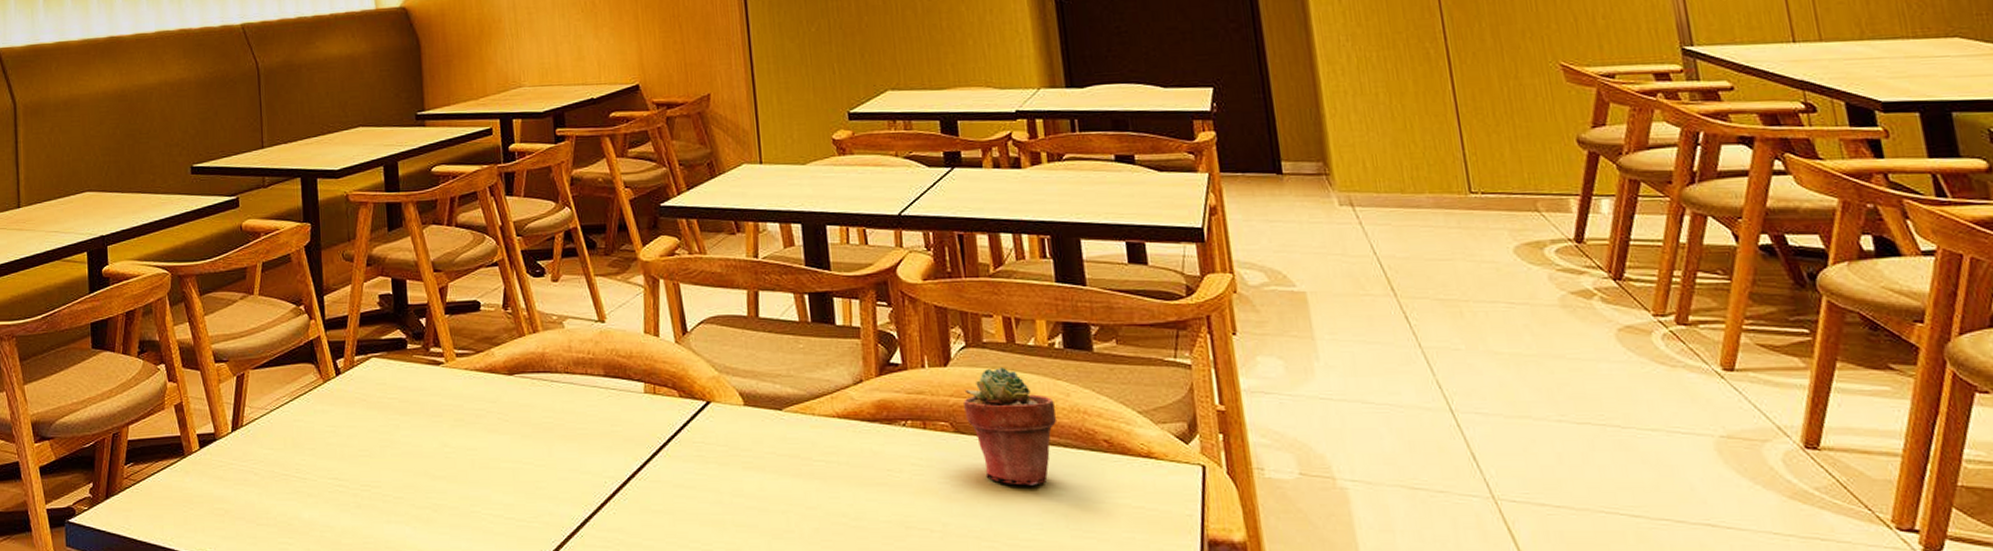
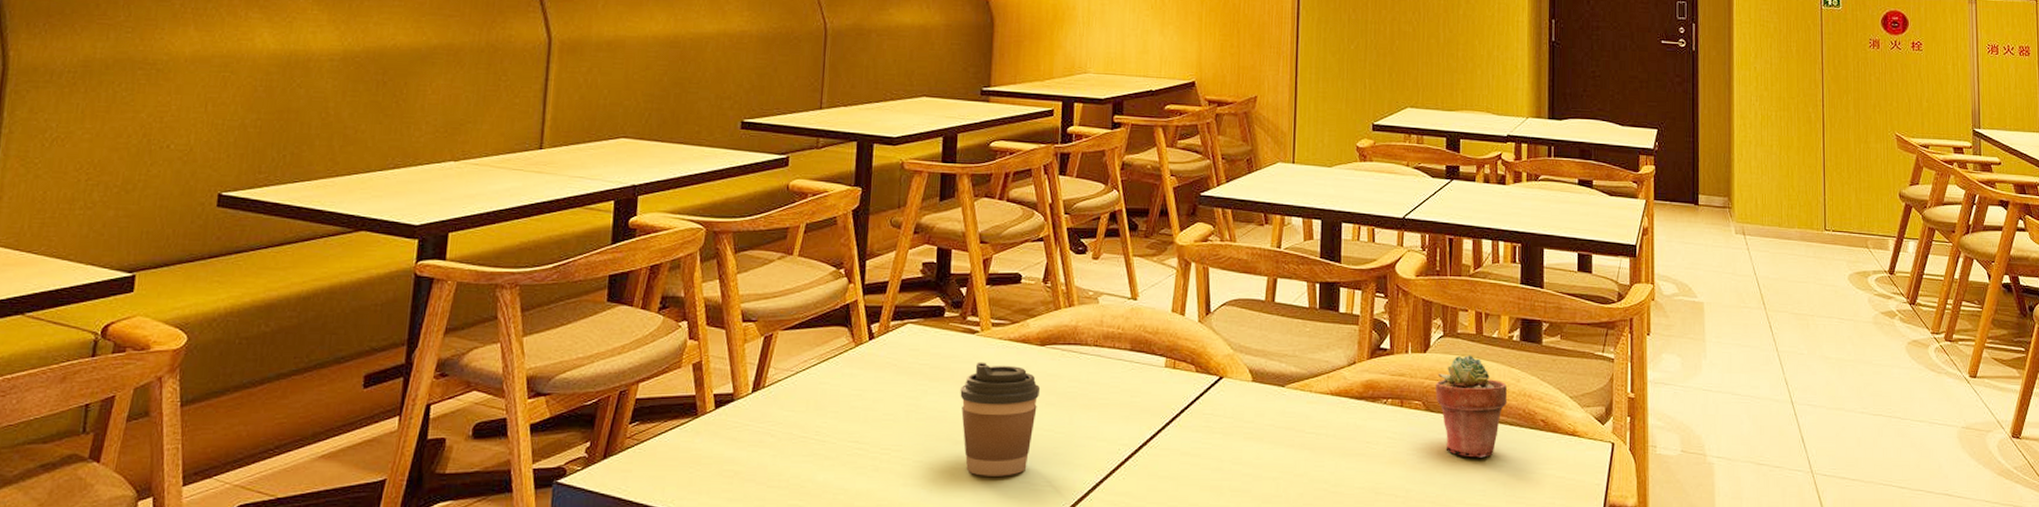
coffee cup: none [432,394,514,512] -> present [960,362,1041,476]

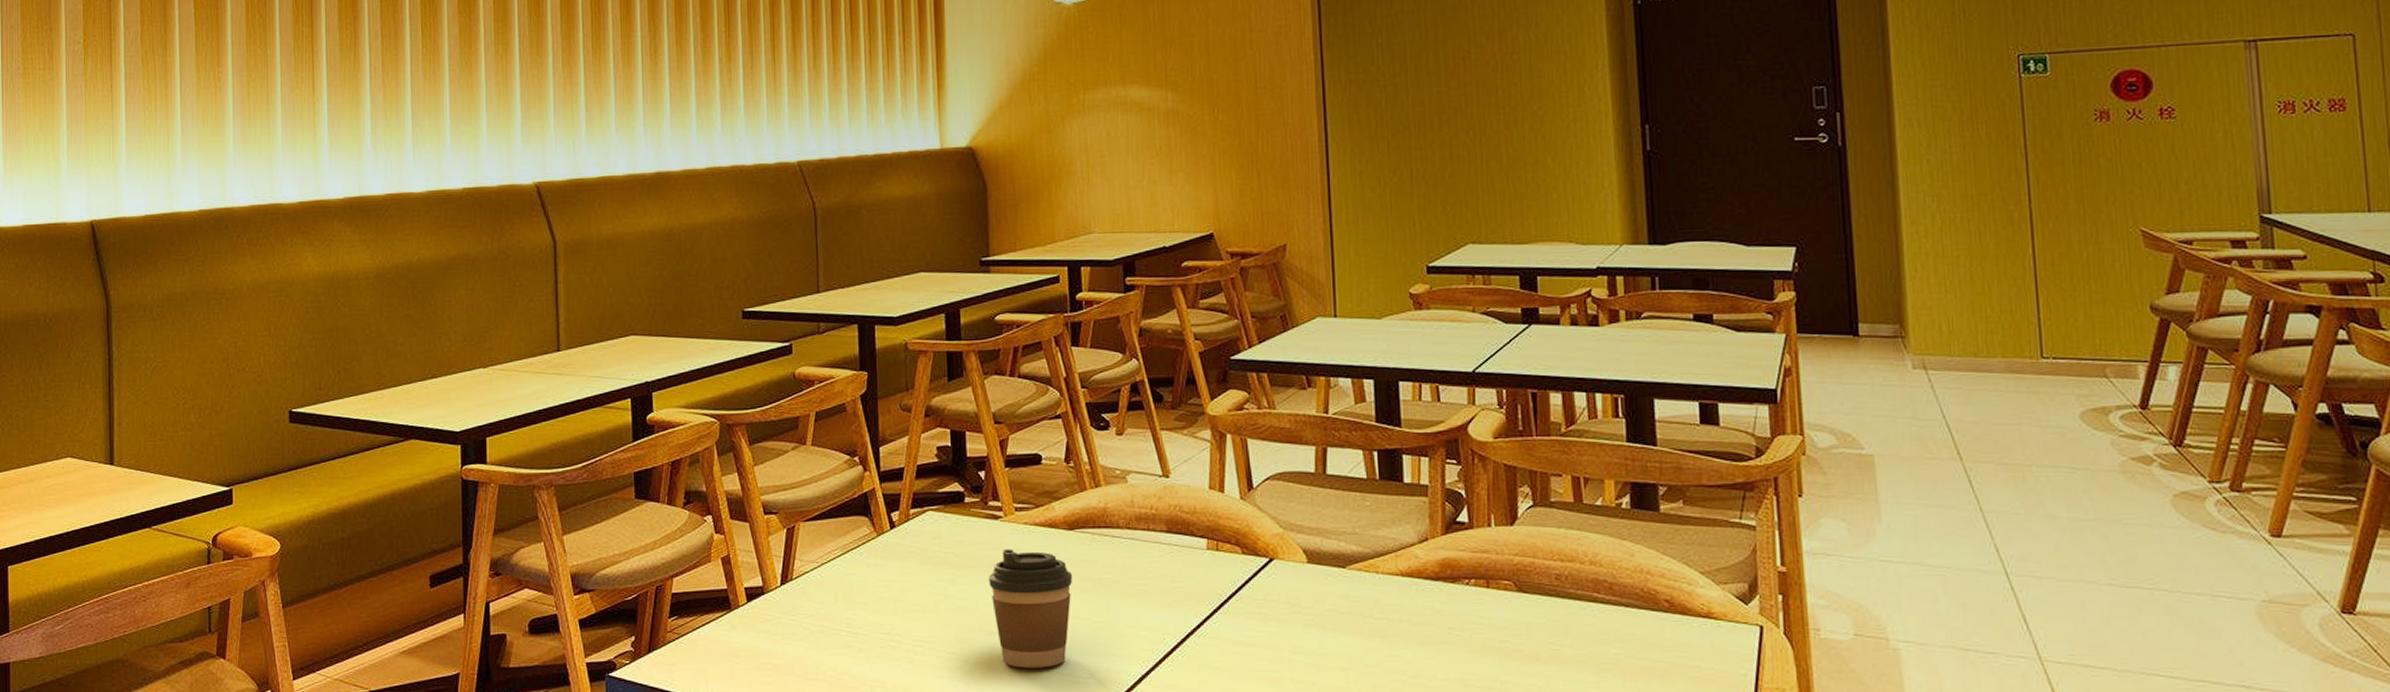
potted succulent: present [1436,354,1507,458] -> none [1528,526,1619,645]

